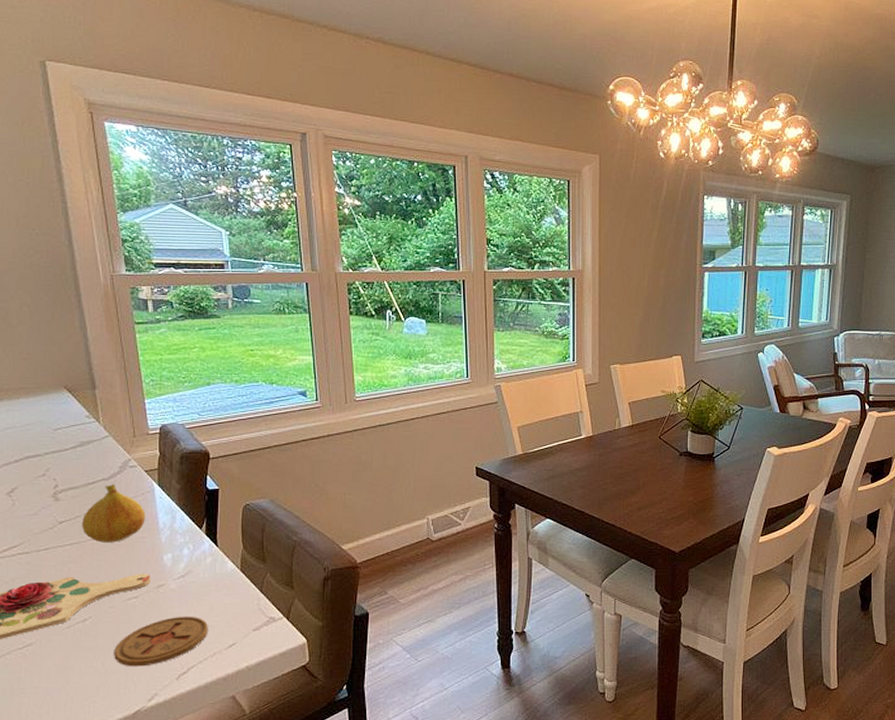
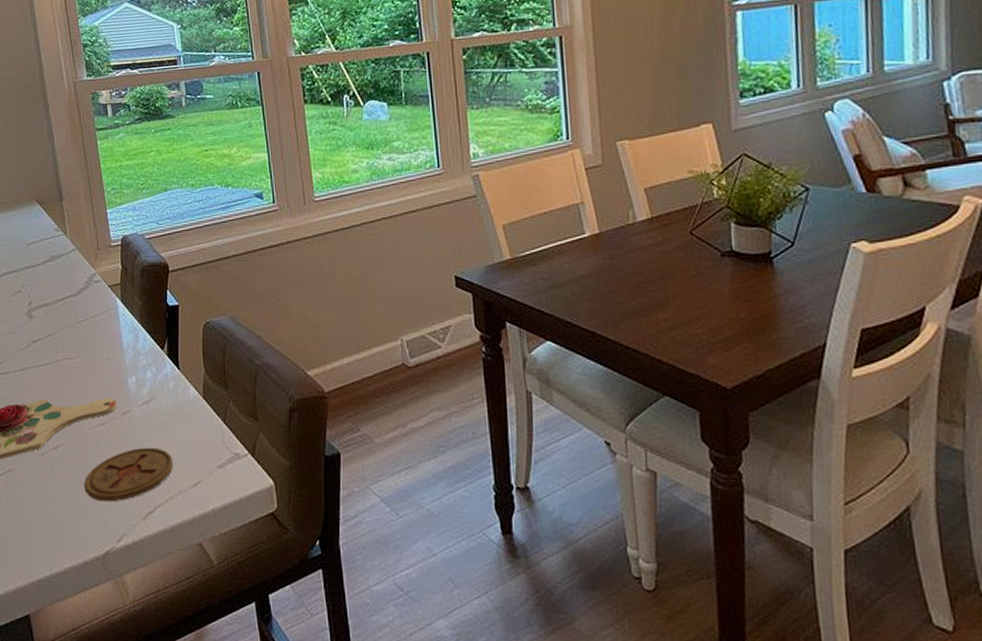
fruit: present [81,483,145,543] -> none [52,299,110,363]

